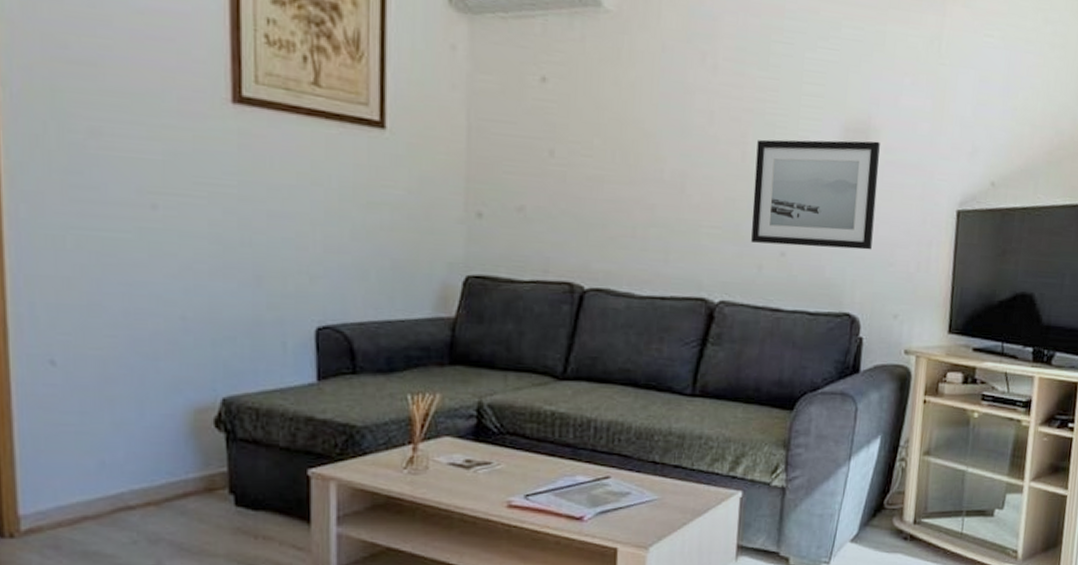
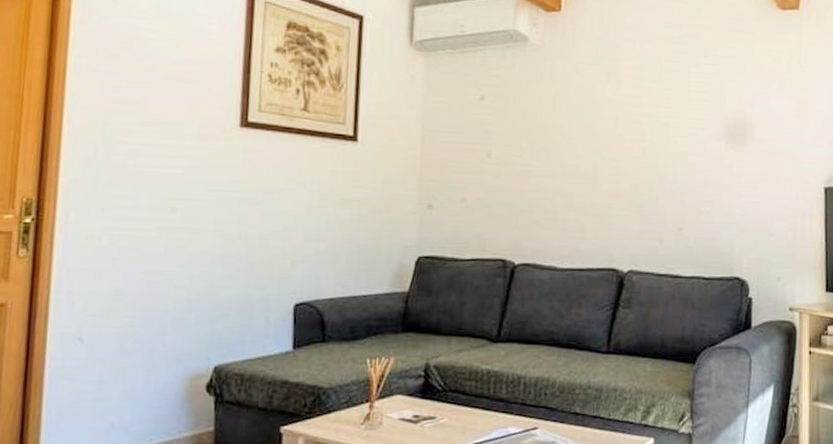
wall art: present [751,139,880,250] -> none [652,134,756,223]

